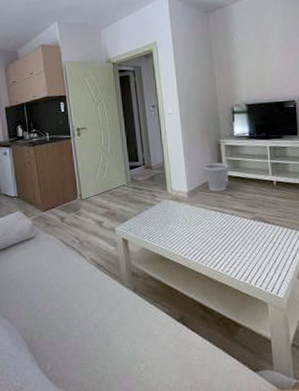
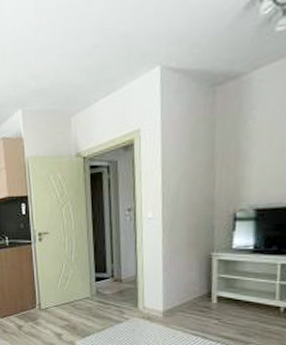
wastebasket: present [202,163,229,192] -> none [185,280,220,314]

